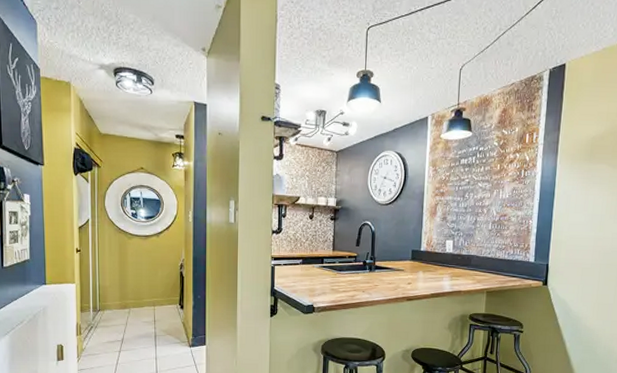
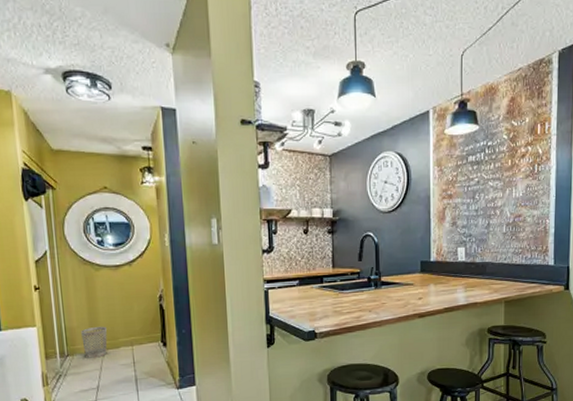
wastebasket: none [112,287,134,314] -> present [81,326,107,358]

